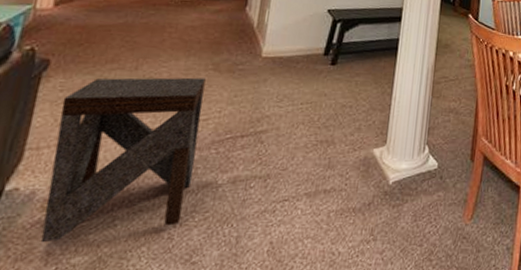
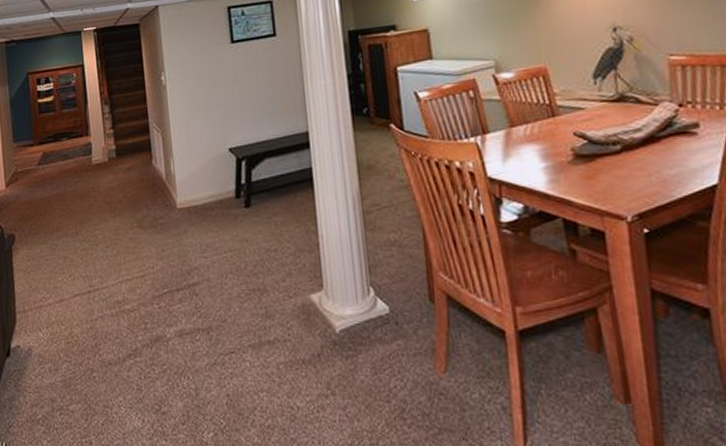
side table: present [40,77,206,243] -> none [31,236,145,392]

